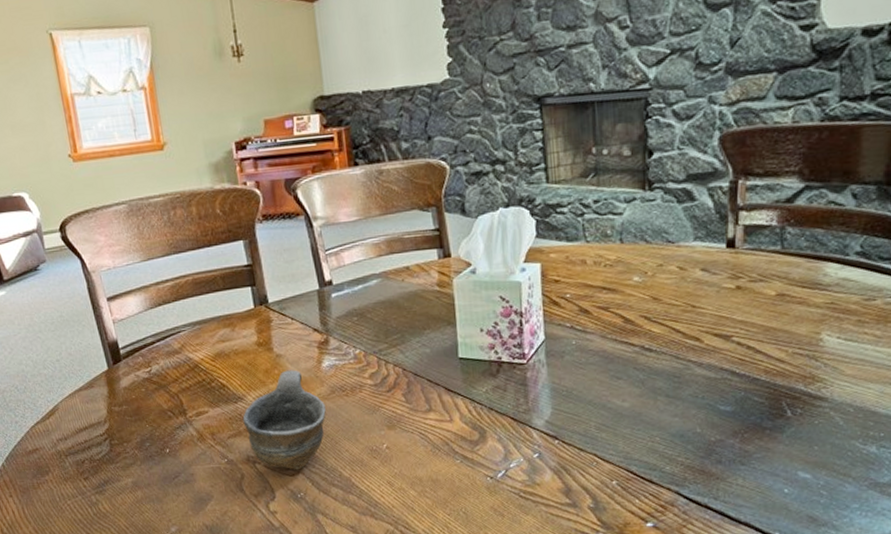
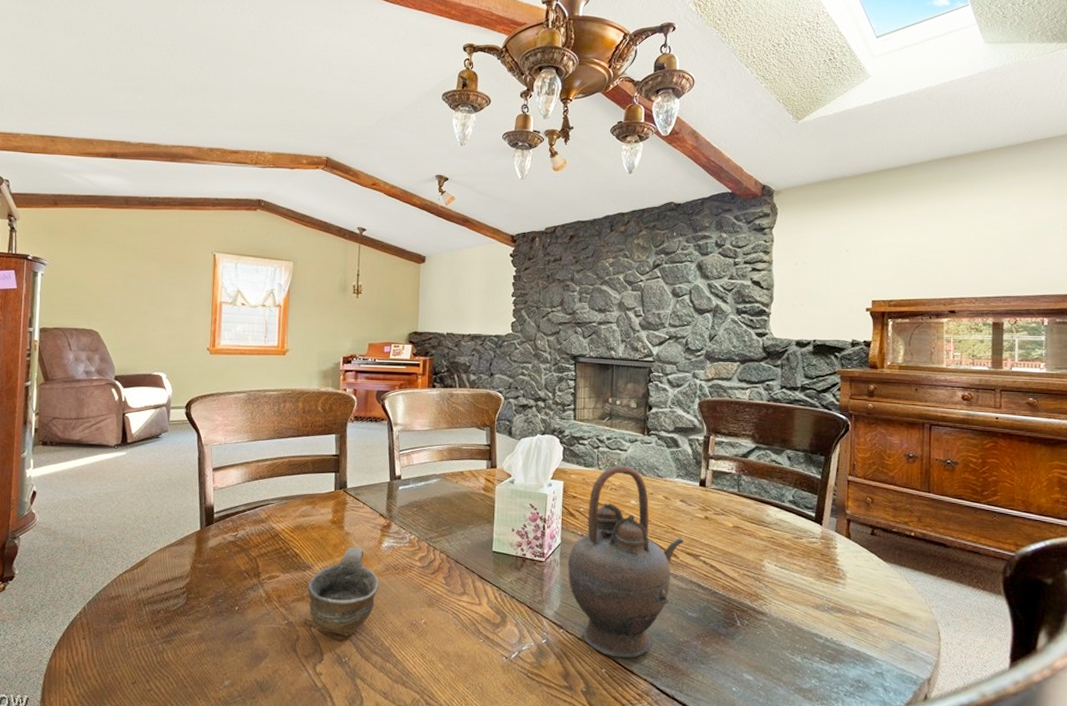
teapot: none [555,233,708,466] -> present [567,465,683,658]

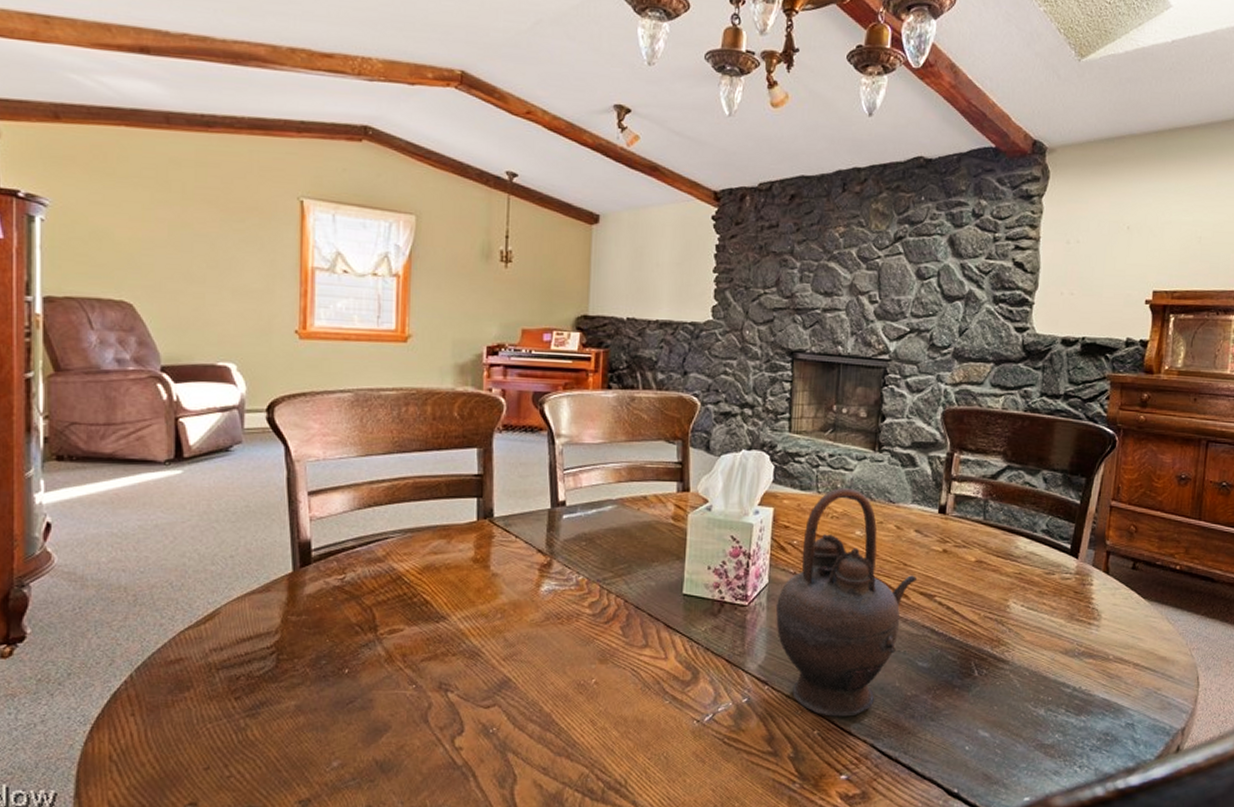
cup: present [307,547,379,636] -> none [441,591,537,702]

